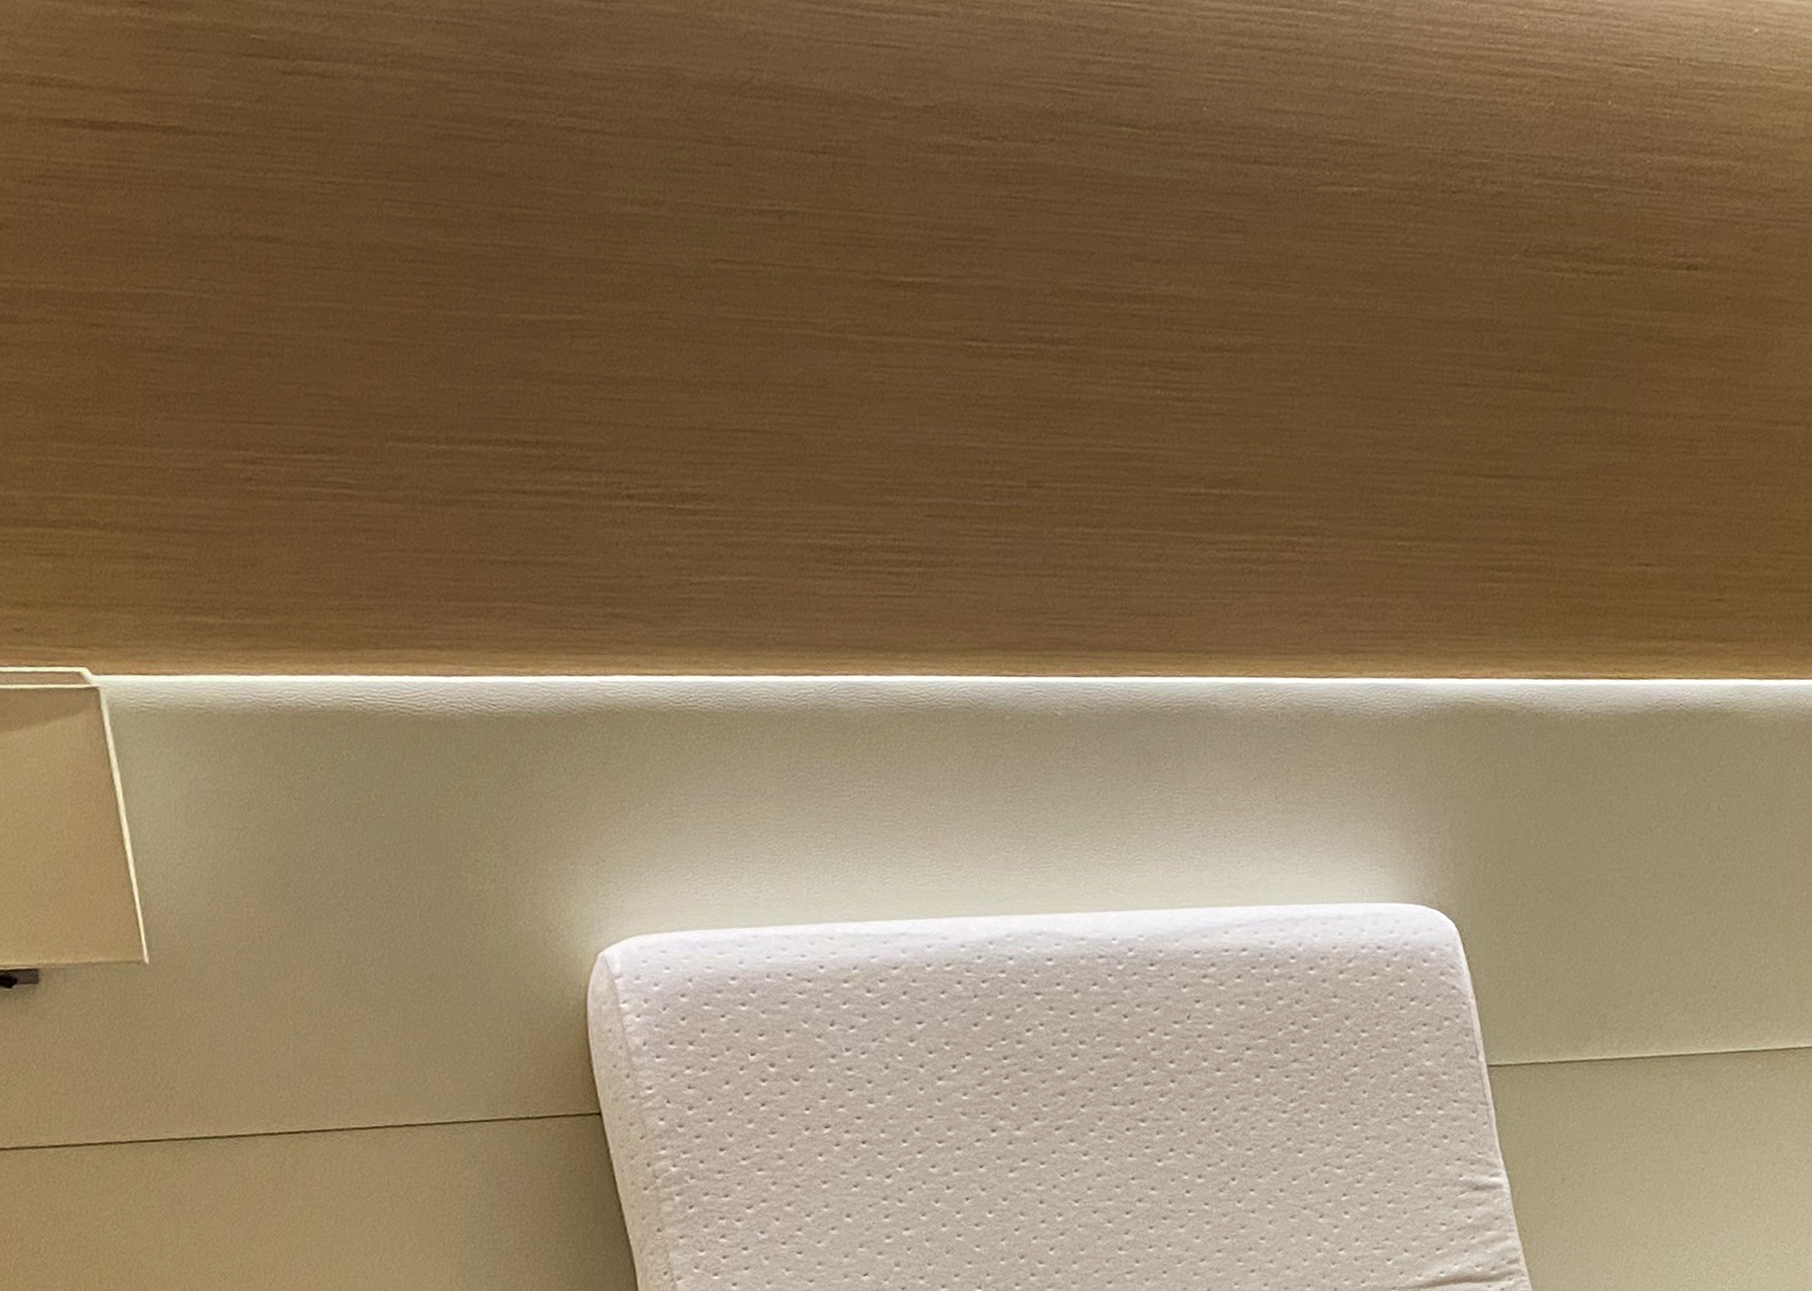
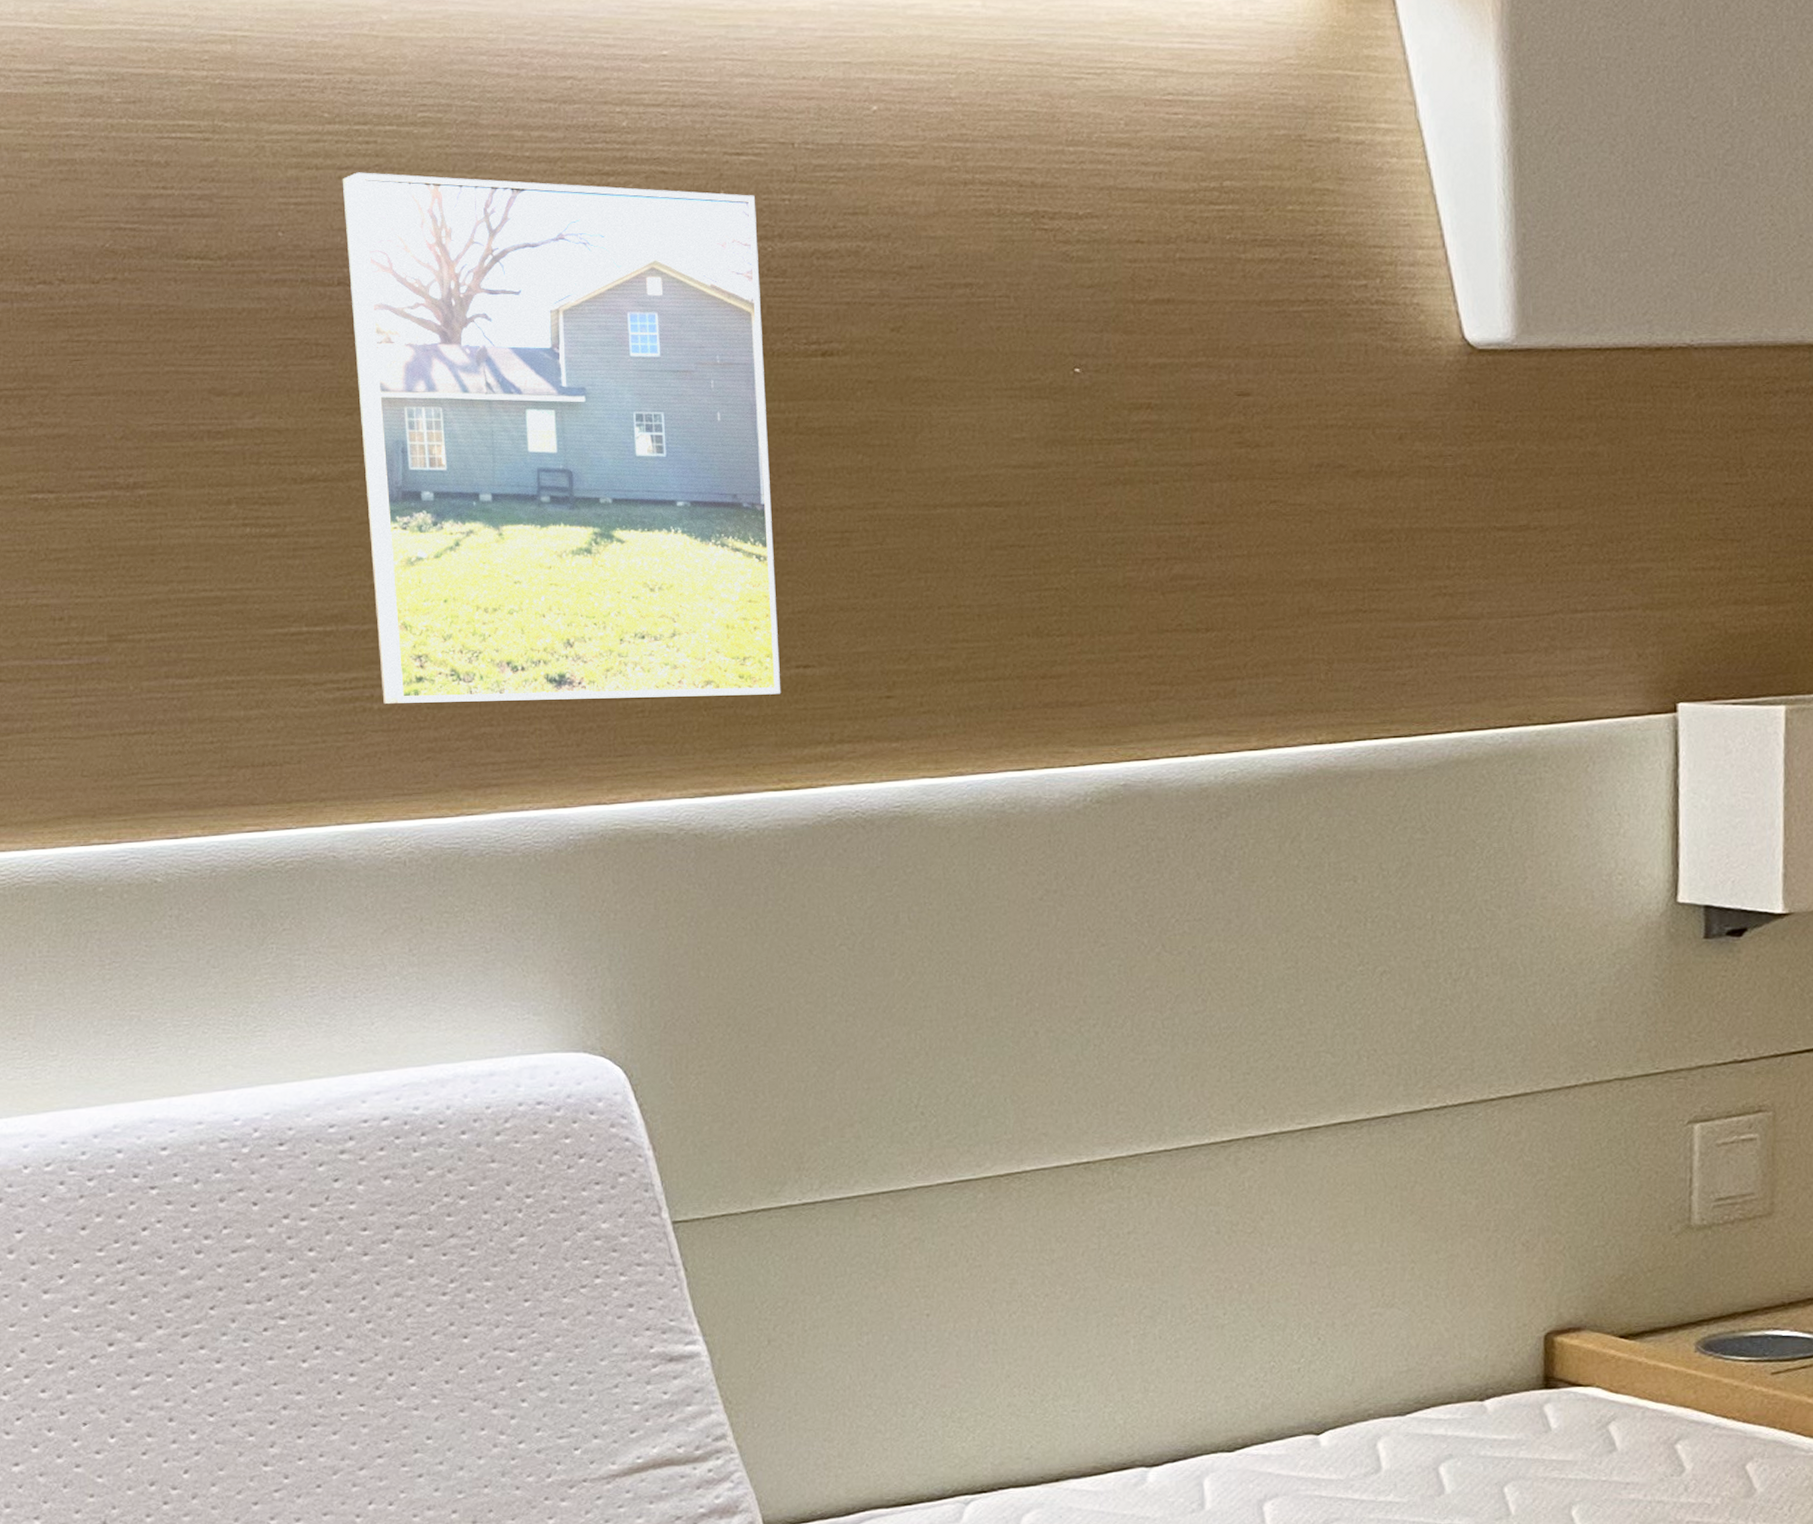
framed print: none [1264,54,1640,589] -> present [342,172,781,705]

